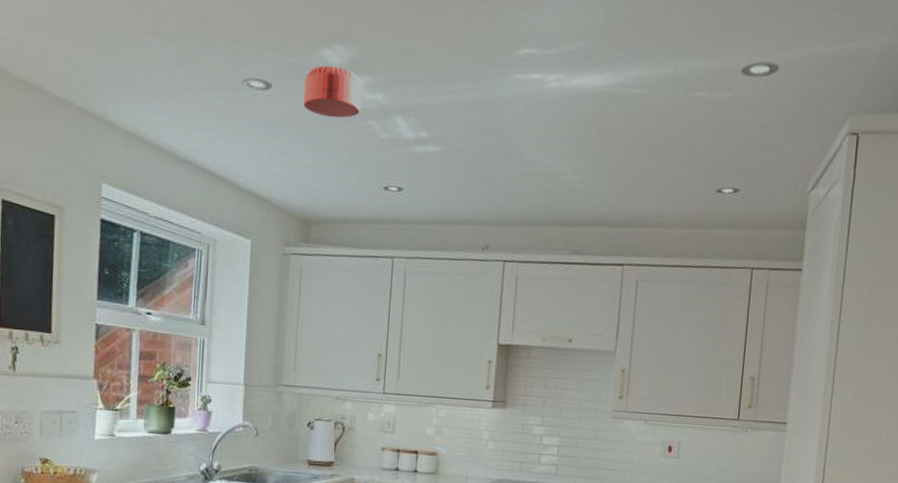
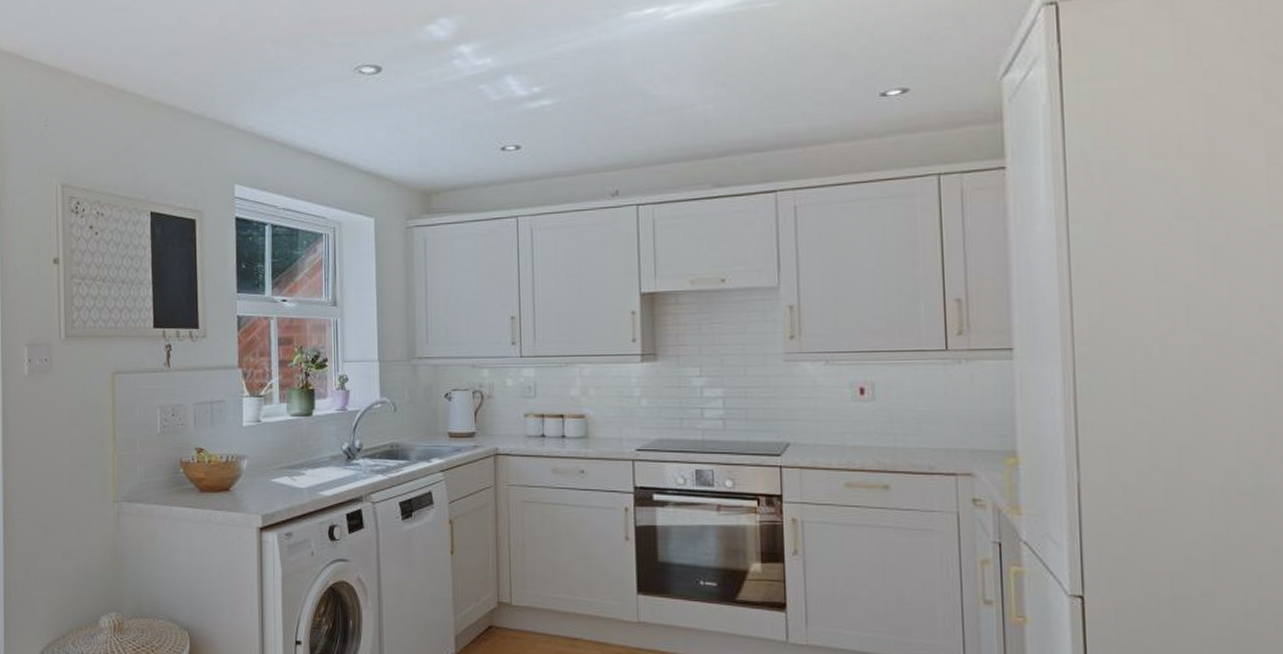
smoke detector: present [303,65,362,118] -> none [413,39,470,89]

